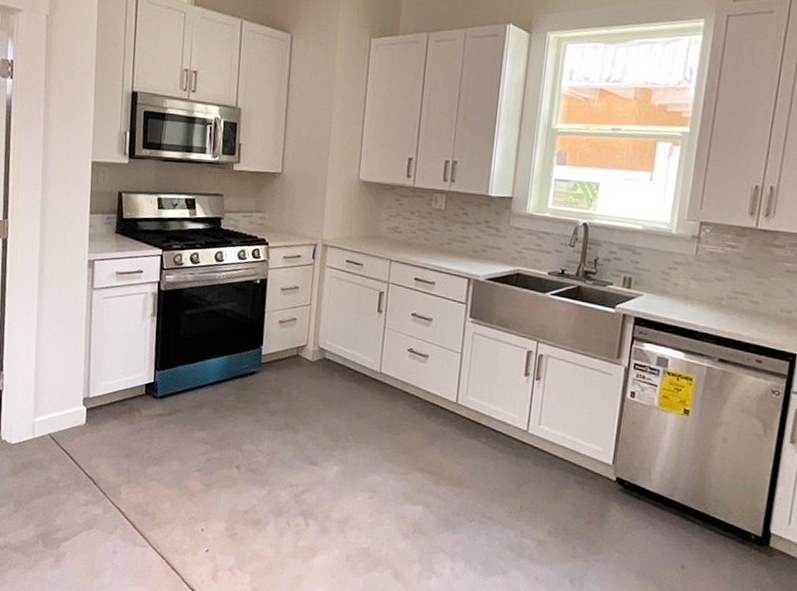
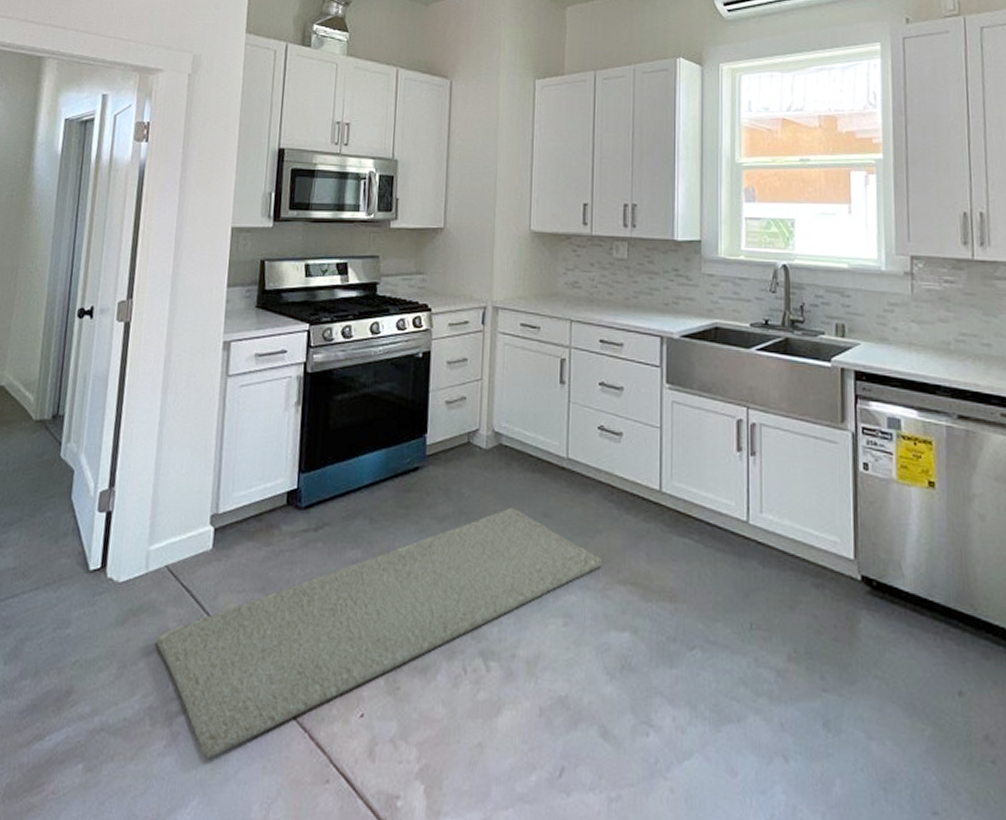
rug: none [44,408,404,573] -> present [156,507,602,760]

